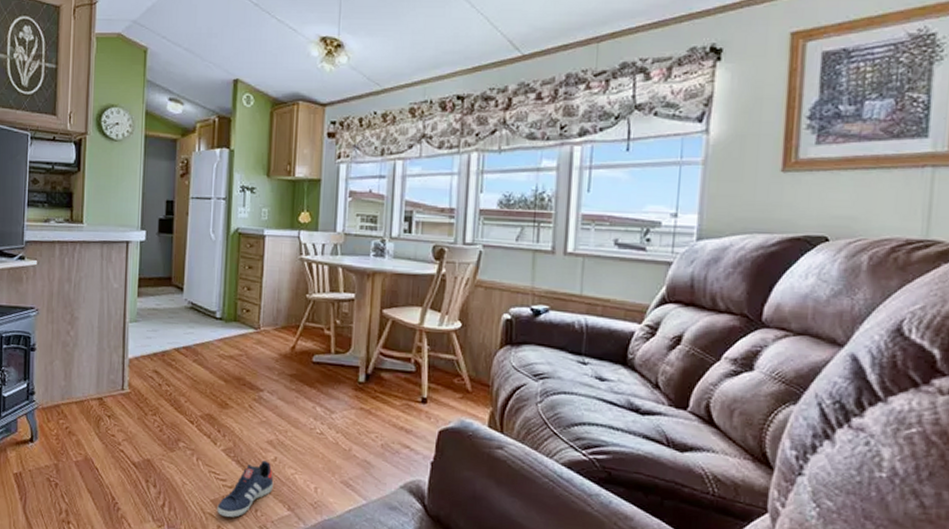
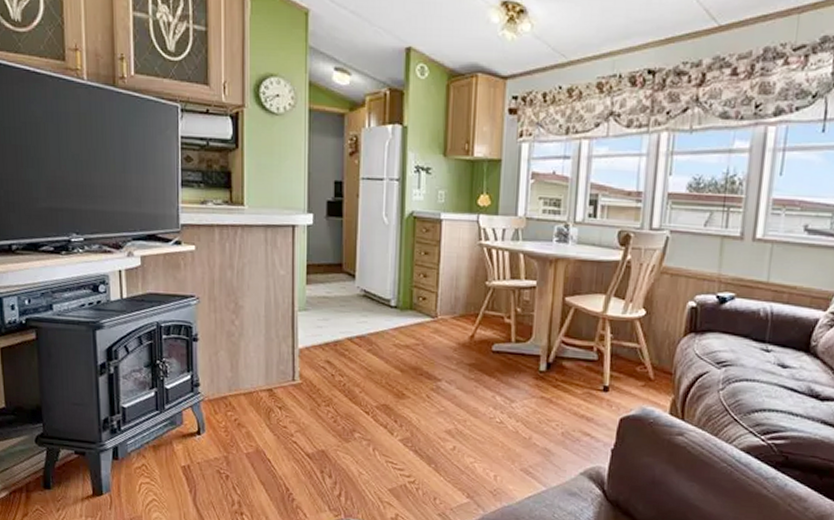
sneaker: present [217,460,274,518] -> none [395,450,453,506]

